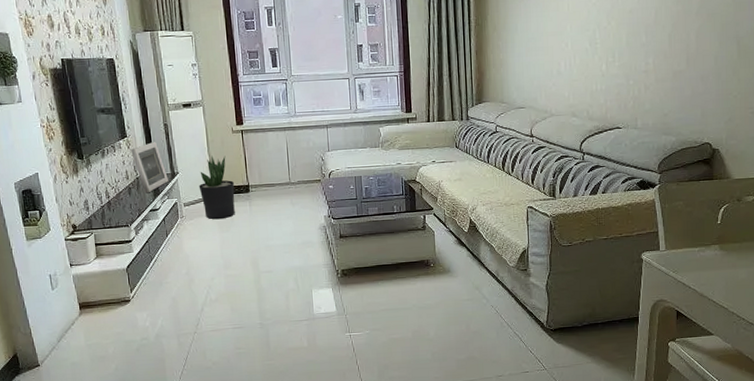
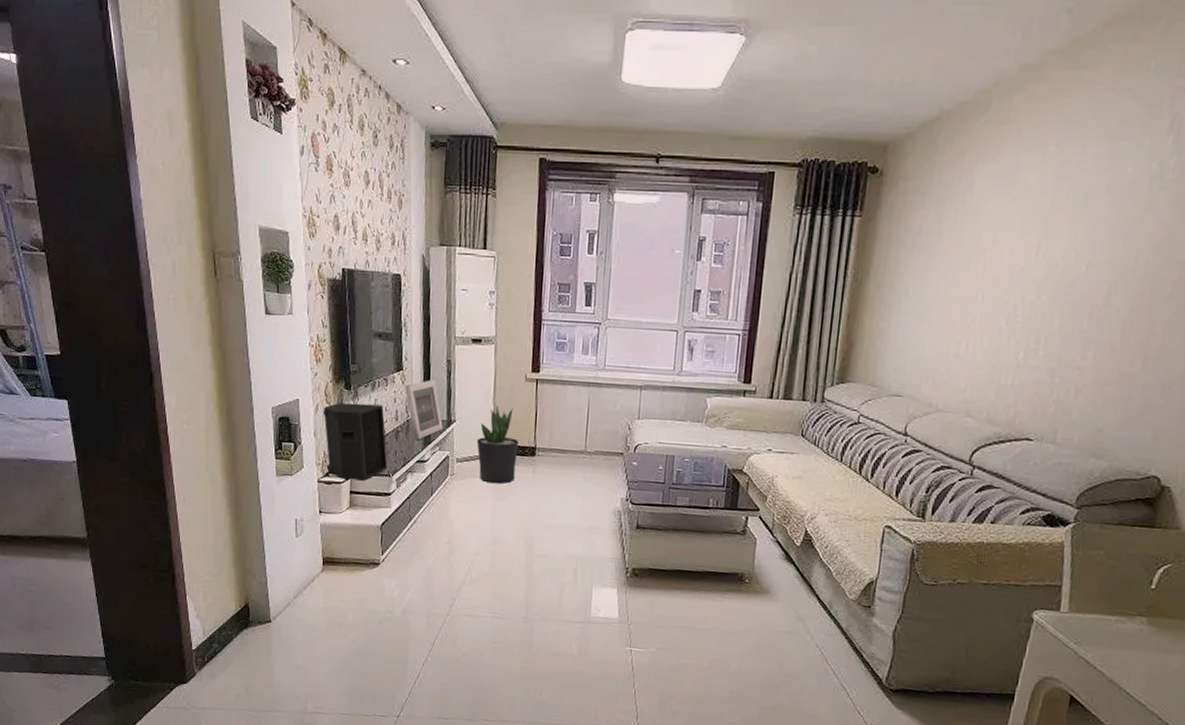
speaker: none [61,168,125,235] -> present [322,402,387,481]

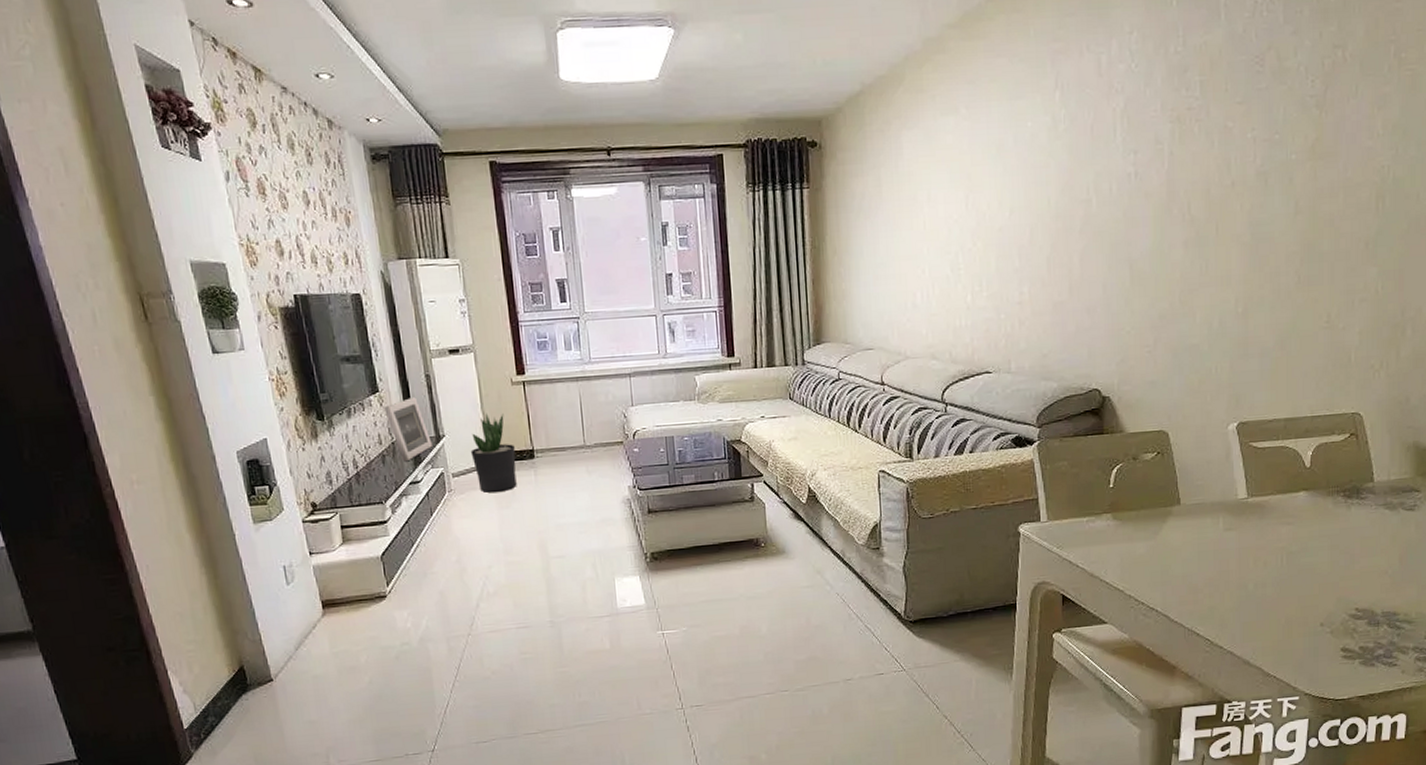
speaker: present [322,402,387,481] -> none [296,431,378,515]

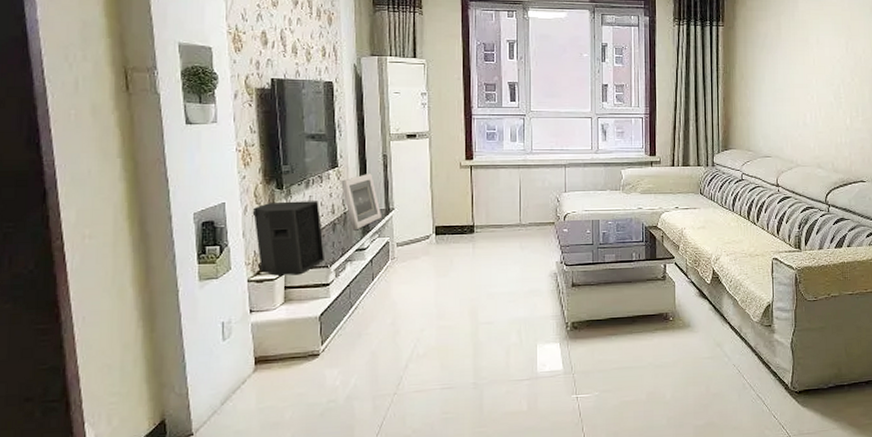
speaker: none [296,431,378,515] -> present [252,201,324,276]
planter: present [470,413,517,493] -> none [416,191,457,262]

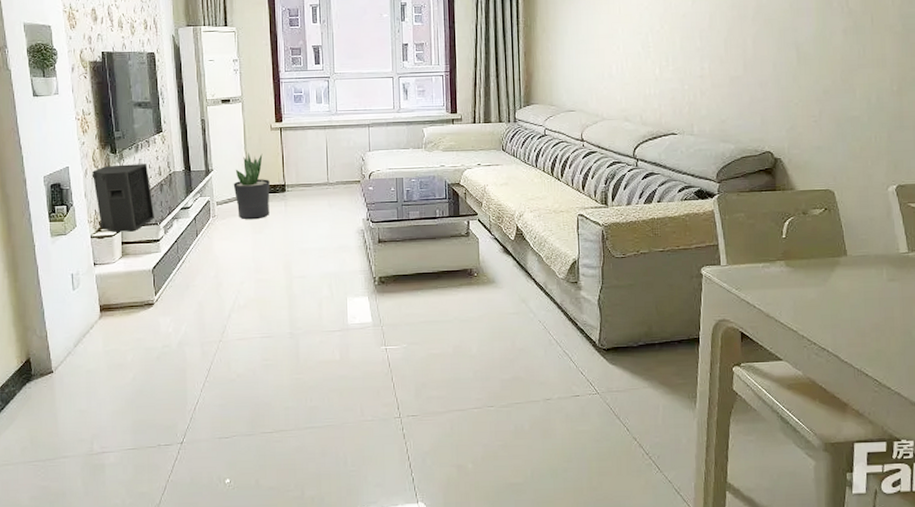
picture frame: present [341,174,381,231] -> none [165,137,202,191]
planter: none [416,191,457,262] -> present [233,153,270,219]

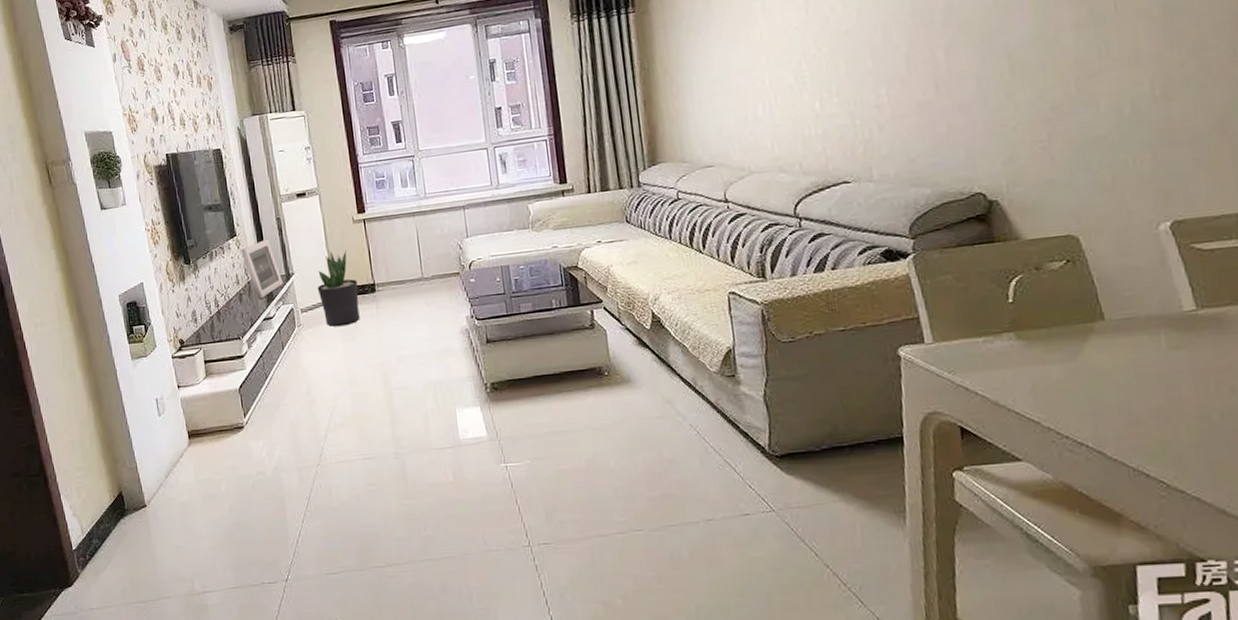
speaker: present [91,164,154,232] -> none [167,272,236,351]
picture frame: none [165,137,202,191] -> present [241,239,283,300]

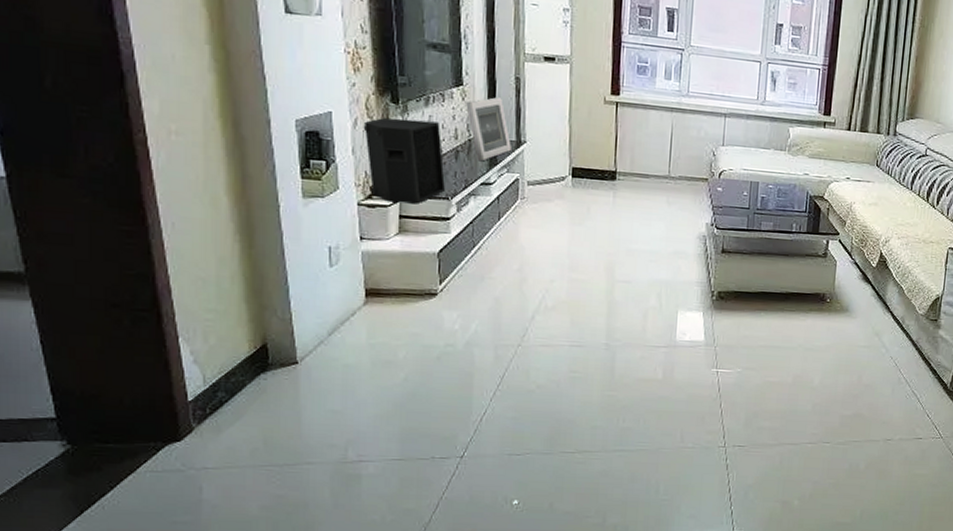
speaker: none [167,272,236,351] -> present [363,118,445,204]
planter: present [317,250,360,326] -> none [550,127,597,208]

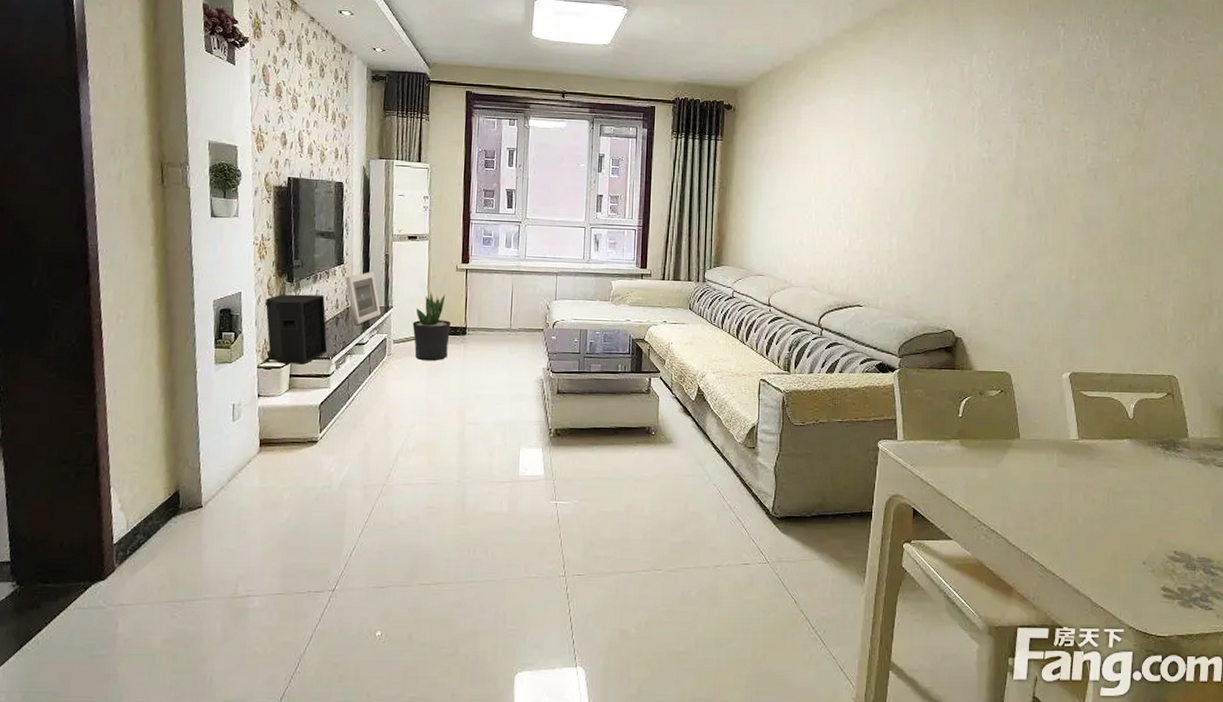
planter: none [550,127,597,208] -> present [412,292,451,360]

